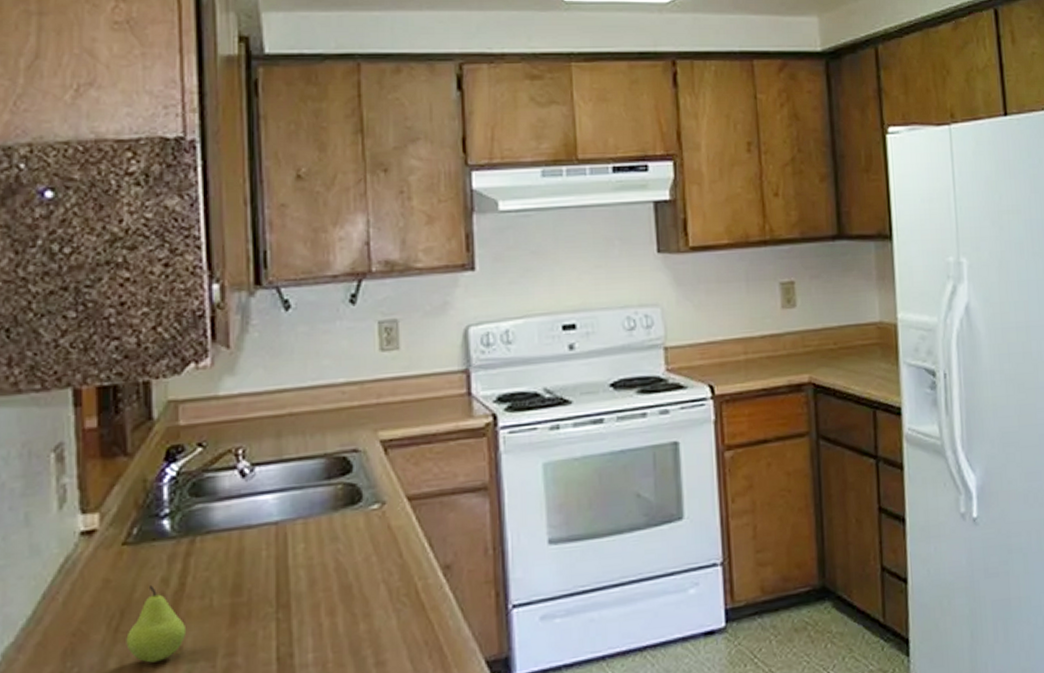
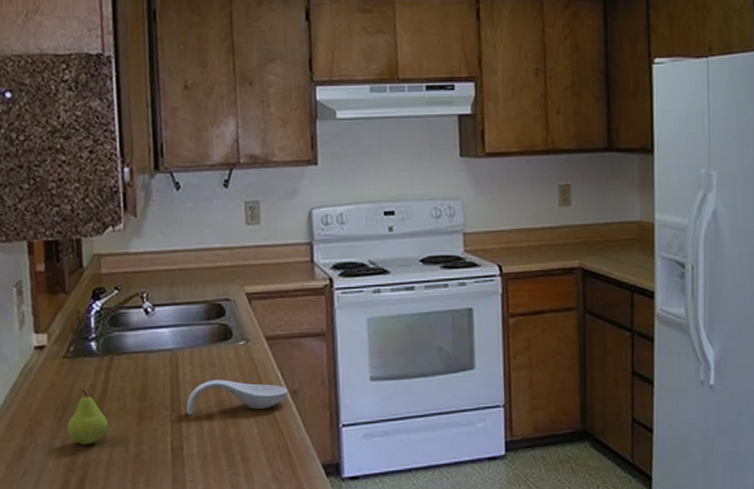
spoon rest: none [298,557,438,610] -> present [186,380,287,415]

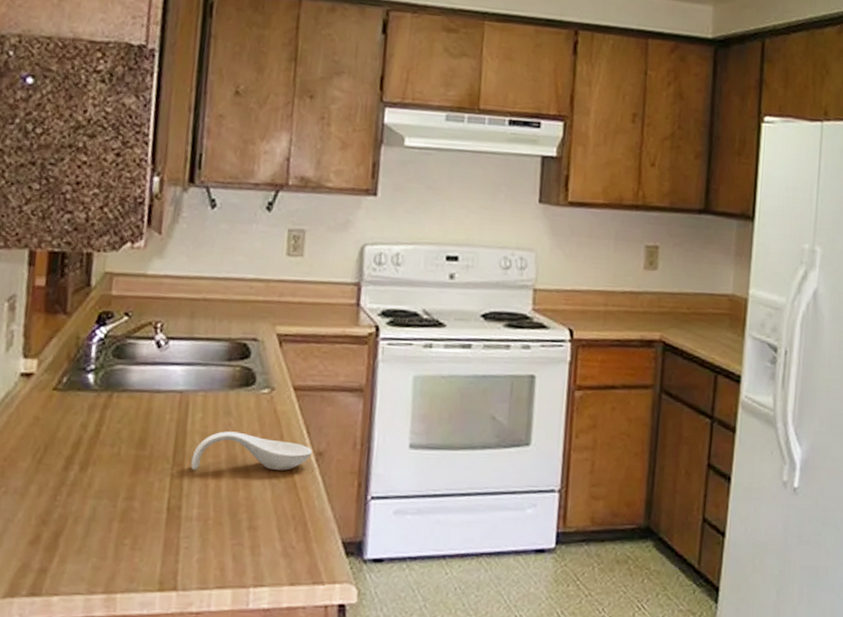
fruit: present [67,389,108,445] -> none [46,428,97,495]

